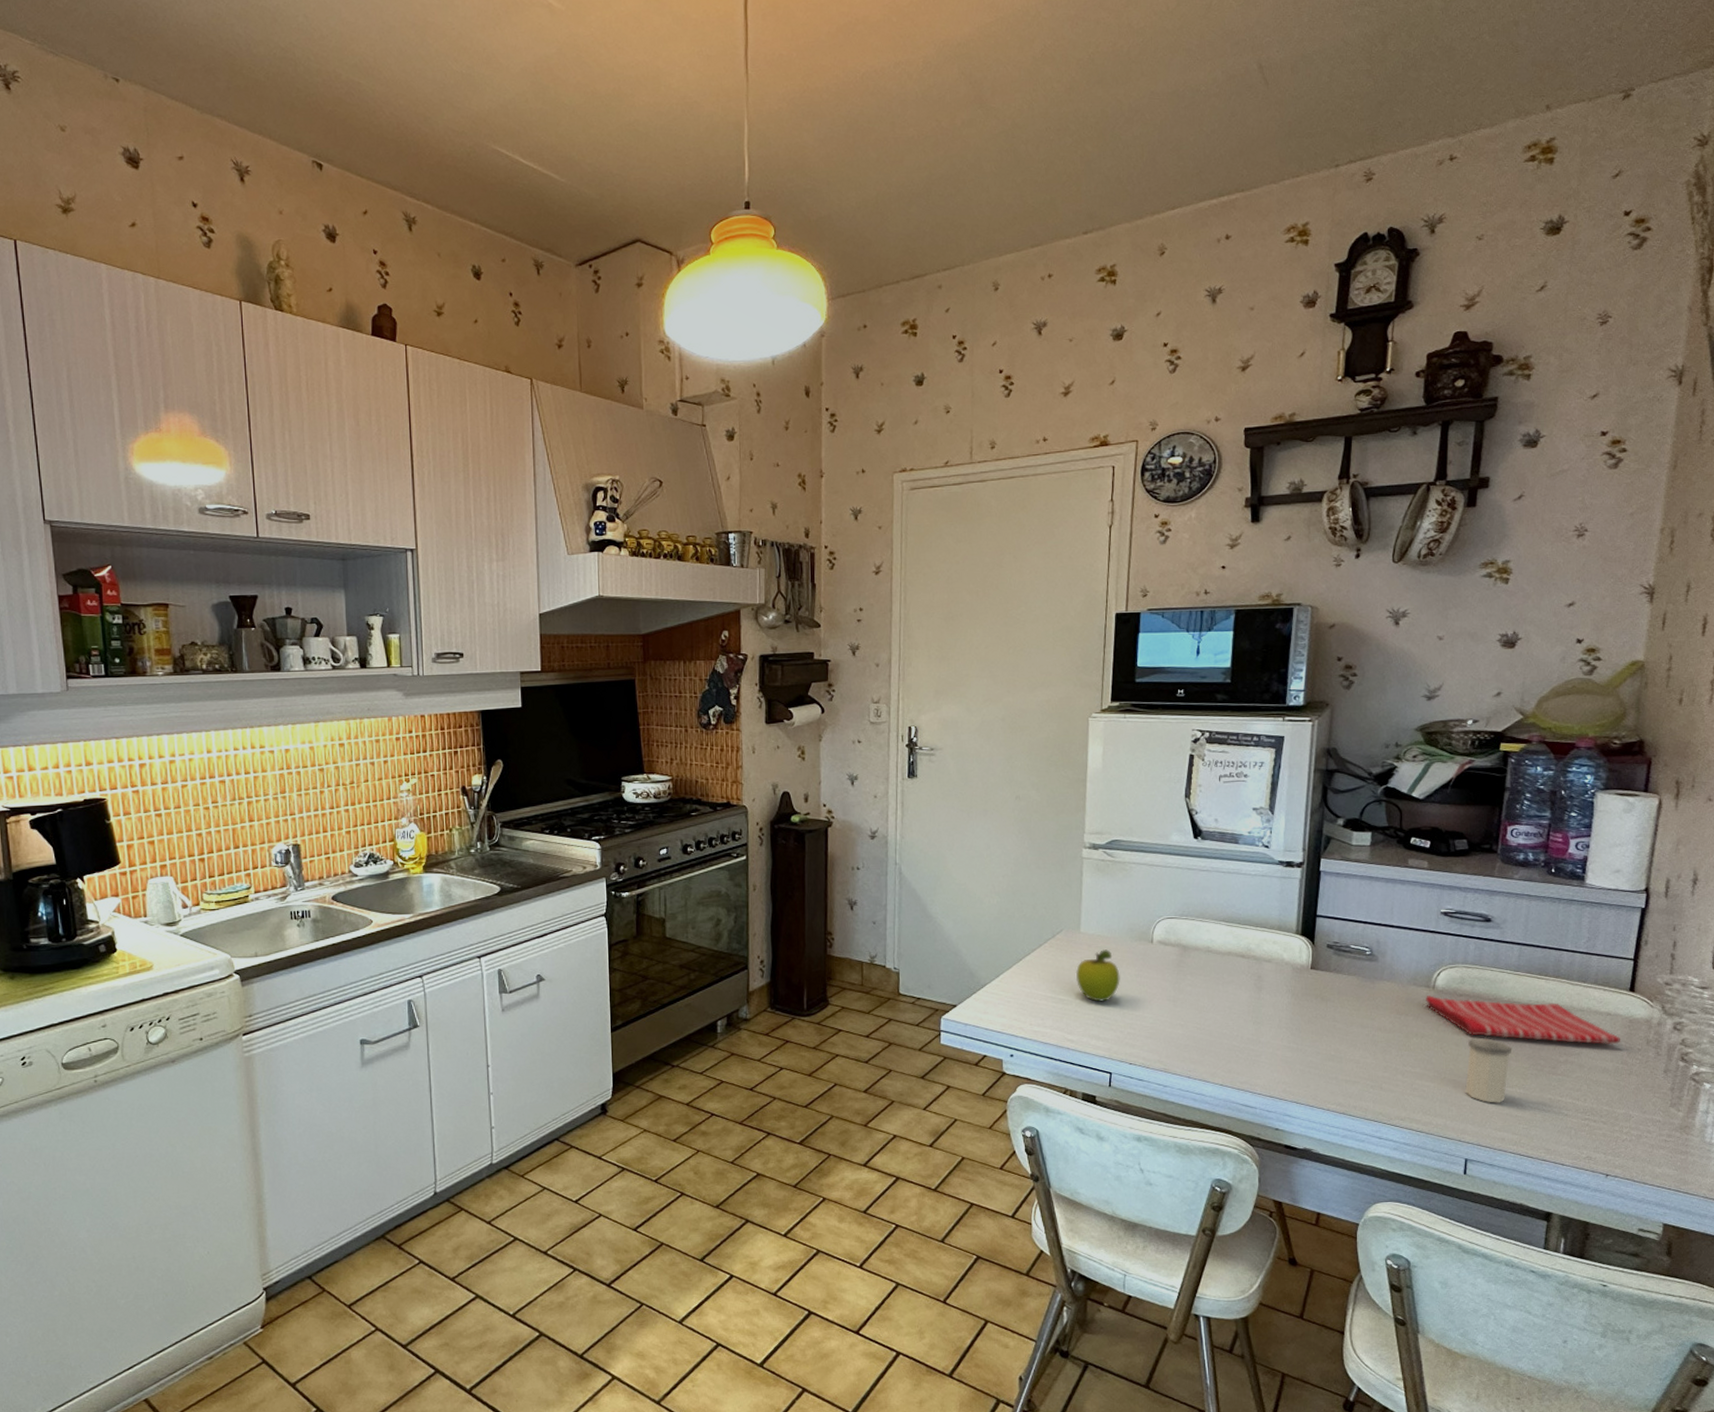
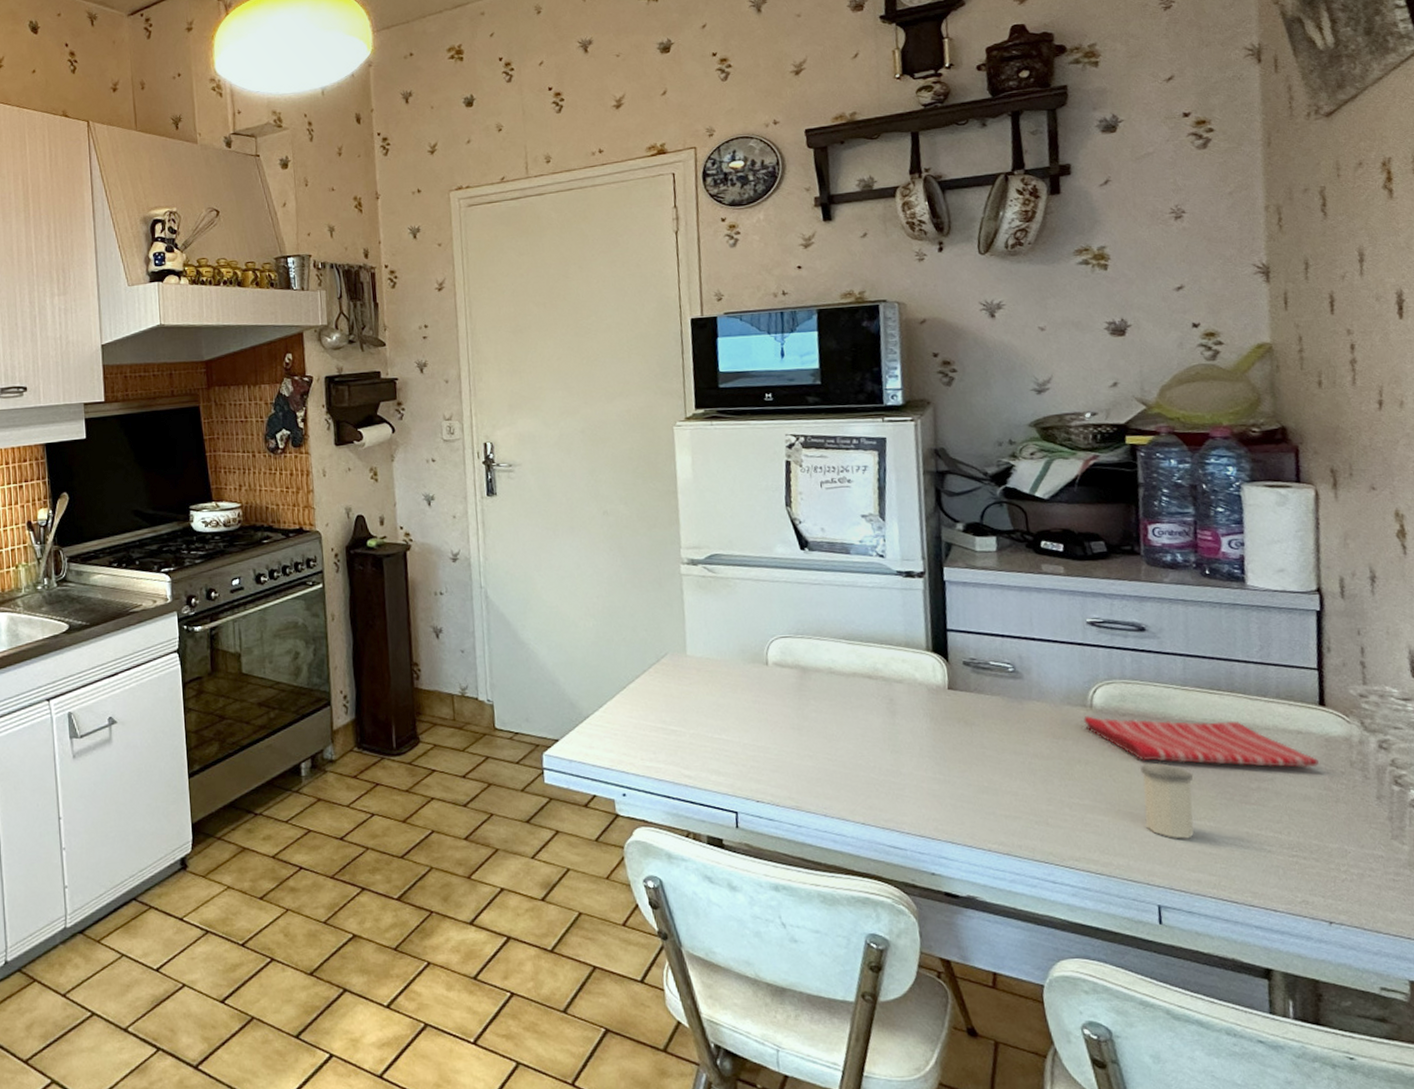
fruit: present [1075,949,1120,1002] -> none [685,674,737,732]

